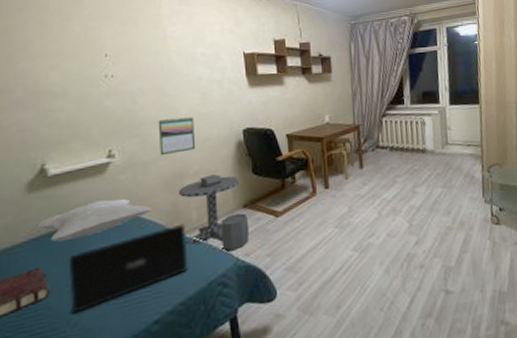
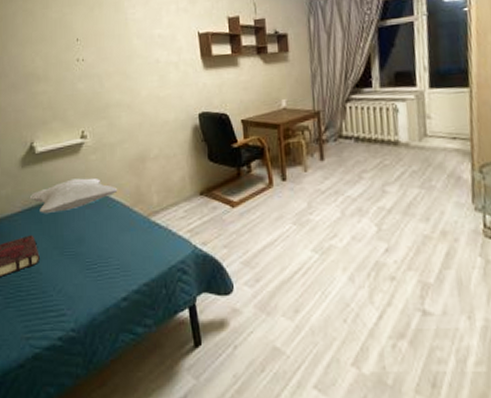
laptop: present [68,223,188,314] -> none [53,206,151,281]
calendar: present [158,117,196,156] -> none [122,100,156,138]
side table: present [178,174,250,251] -> none [140,159,207,238]

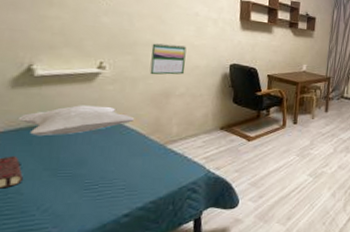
calendar: none [122,100,156,138] -> present [149,43,187,75]

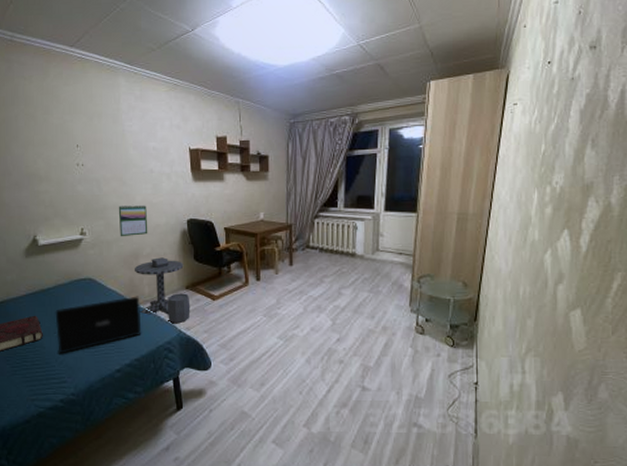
pillow: present [17,105,135,135] -> none [33,269,114,297]
laptop: none [42,135,166,201] -> present [55,296,142,354]
side table: none [162,98,224,164] -> present [134,257,191,324]

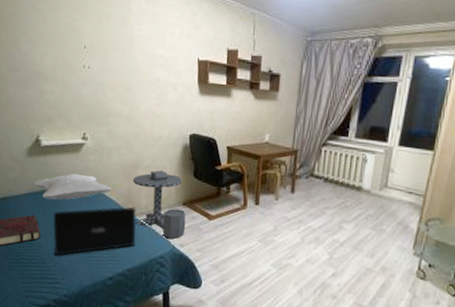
pillow: none [33,269,114,297] -> present [33,173,112,200]
calendar: present [118,204,148,237] -> none [121,113,150,146]

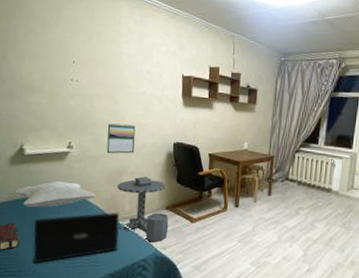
calendar: none [121,113,150,146] -> present [106,123,136,154]

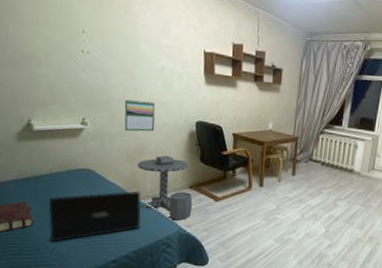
pillow: present [15,181,96,207] -> none [25,158,115,185]

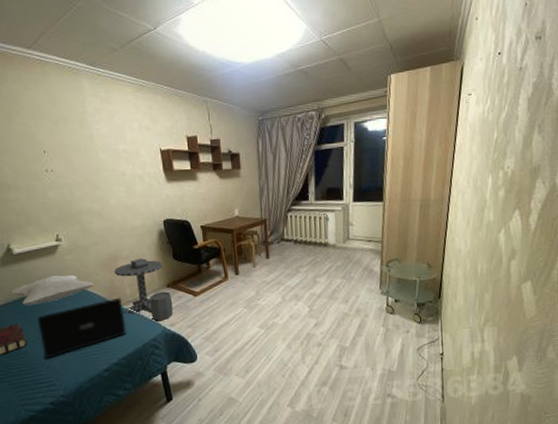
pillow: none [25,158,115,185] -> present [11,274,94,305]
calendar: present [124,99,155,132] -> none [92,208,125,241]

